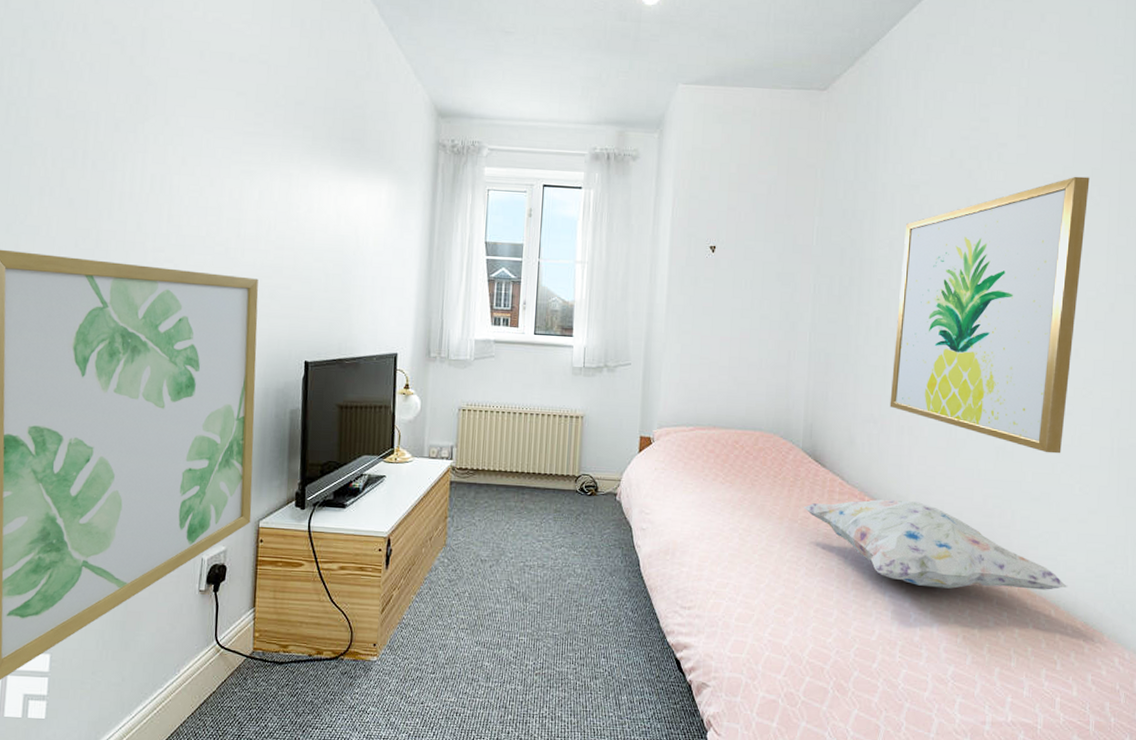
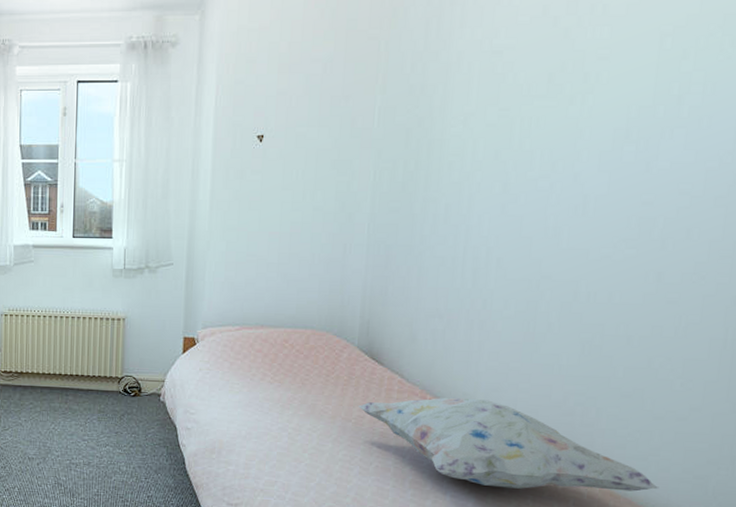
wall art: present [889,176,1090,454] -> none [458,25,721,347]

